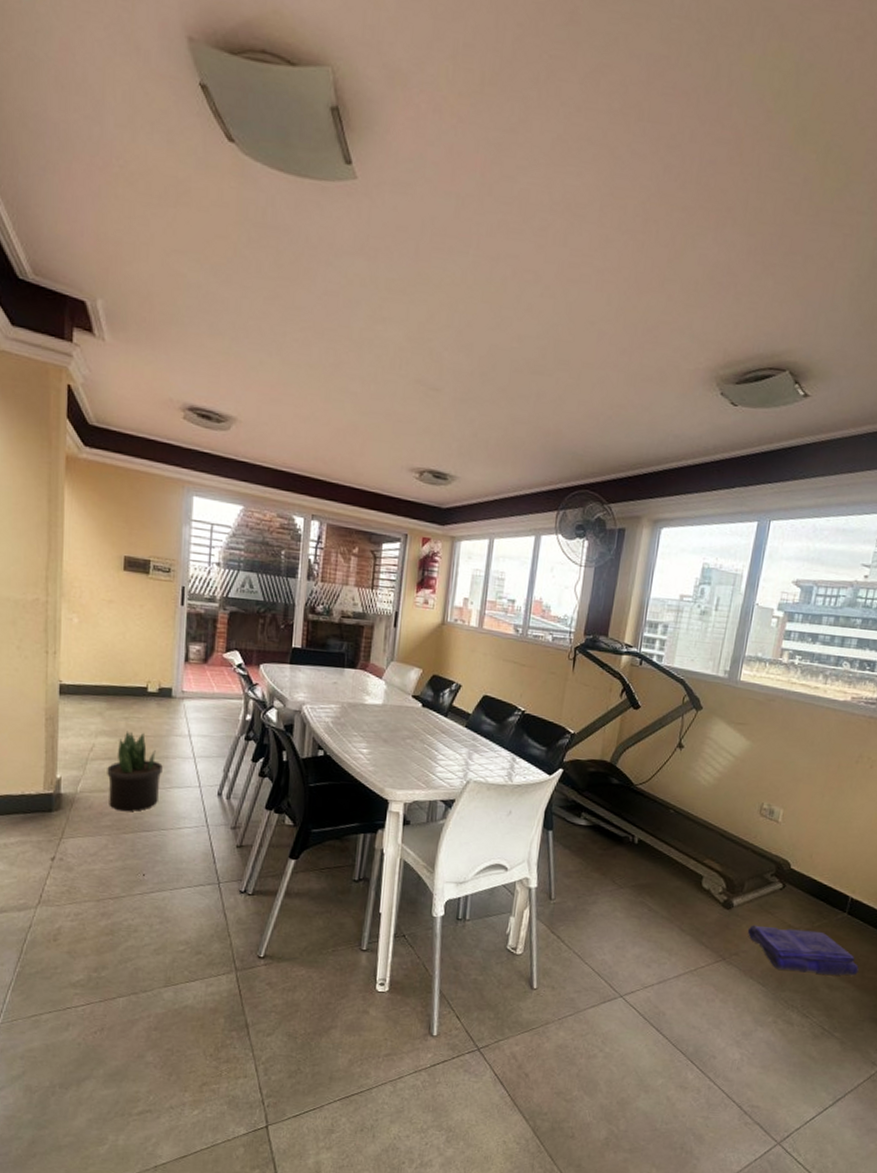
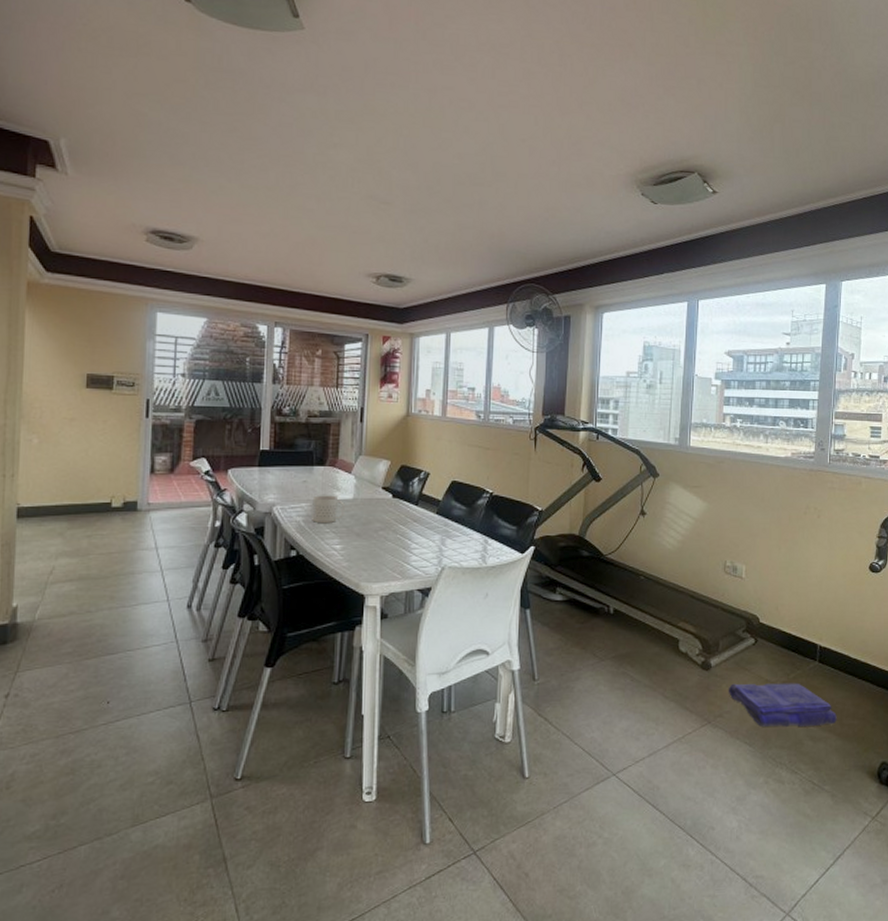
planter: present [107,731,163,812] -> none [68,549,128,636]
mug: none [340,698,374,727] -> present [312,495,345,524]

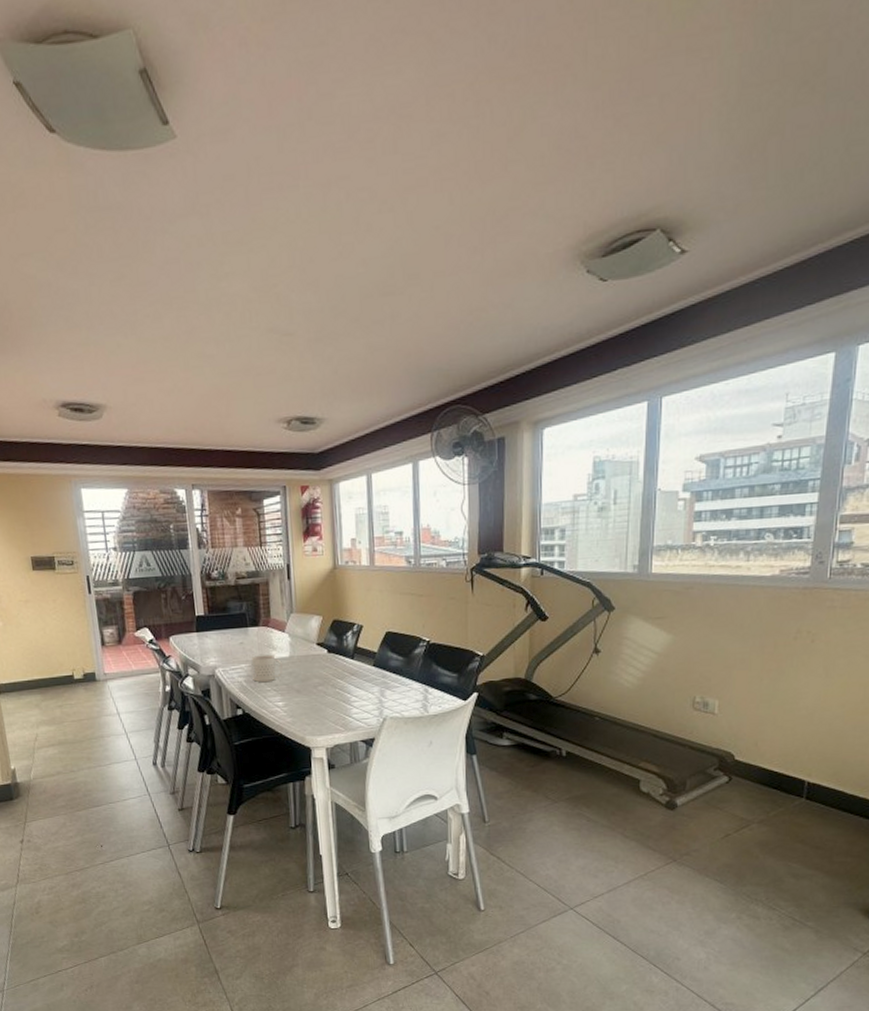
towel: present [729,683,837,727] -> none [697,820,826,865]

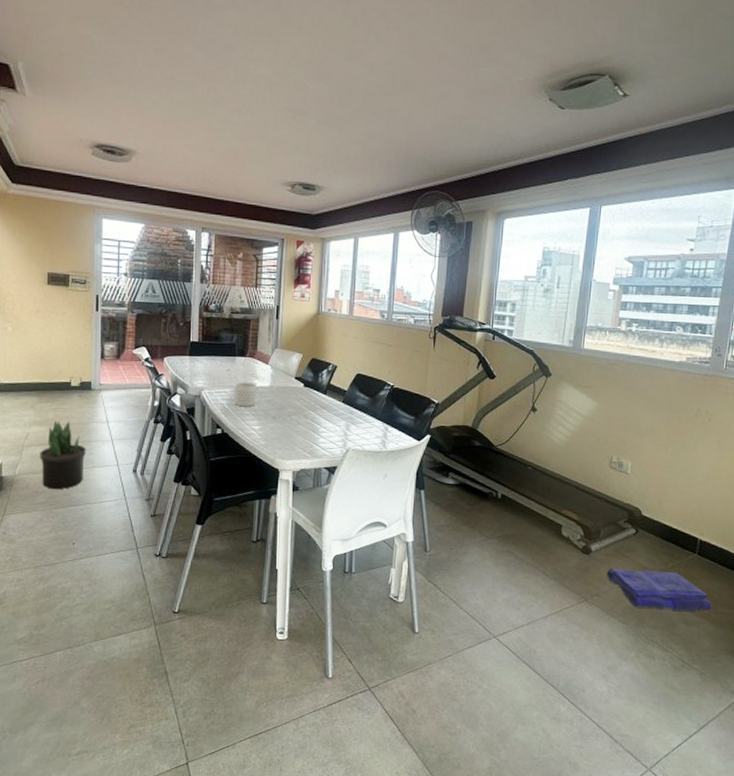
planter: none [52,717,102,792] -> present [40,420,86,490]
towel: none [697,820,826,865] -> present [607,568,712,612]

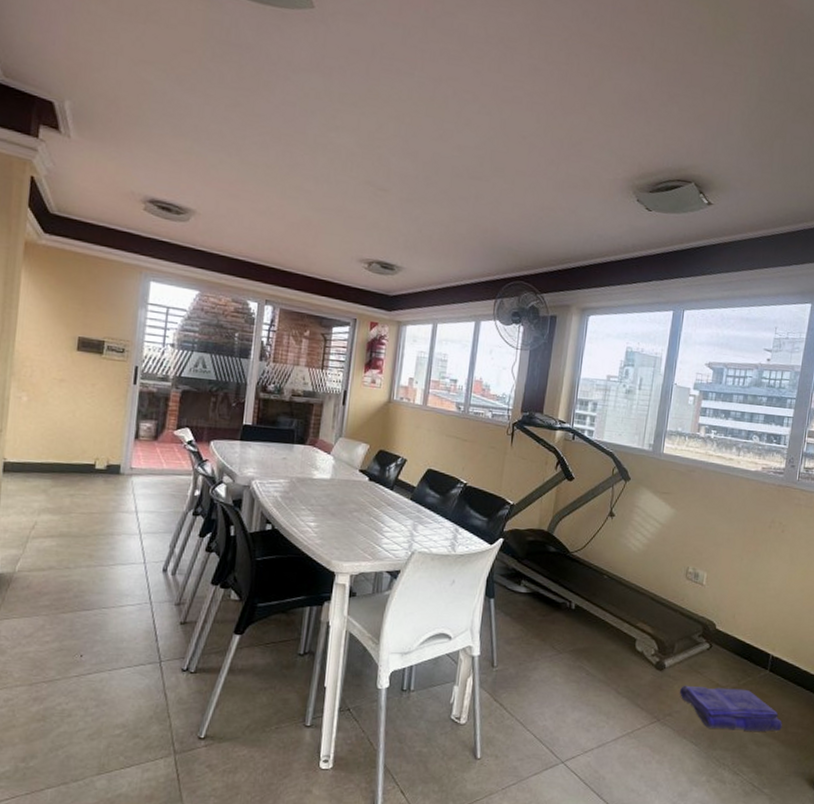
planter: present [40,420,86,490] -> none [48,508,107,591]
mug: present [234,382,262,407] -> none [289,472,322,501]

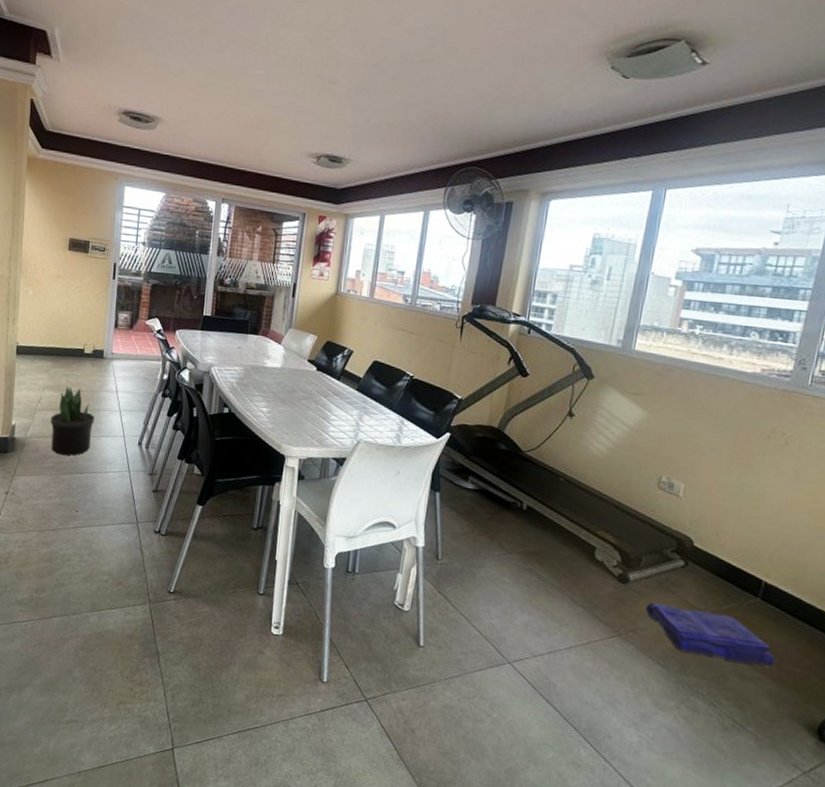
planter: none [48,508,107,591] -> present [50,386,95,456]

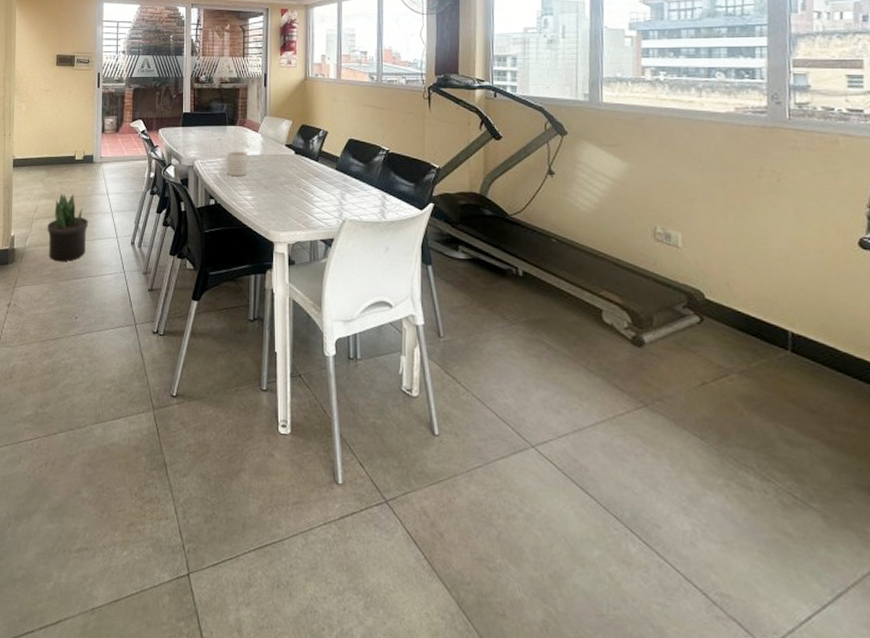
mug: none [243,361,273,388] -> present [226,151,254,177]
towel: present [646,602,776,667] -> none [669,365,824,430]

